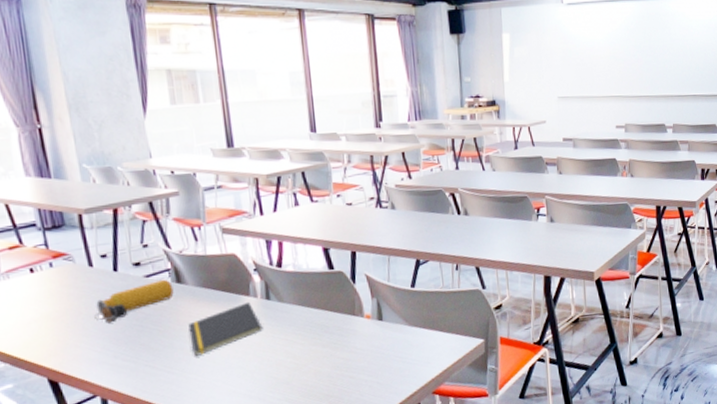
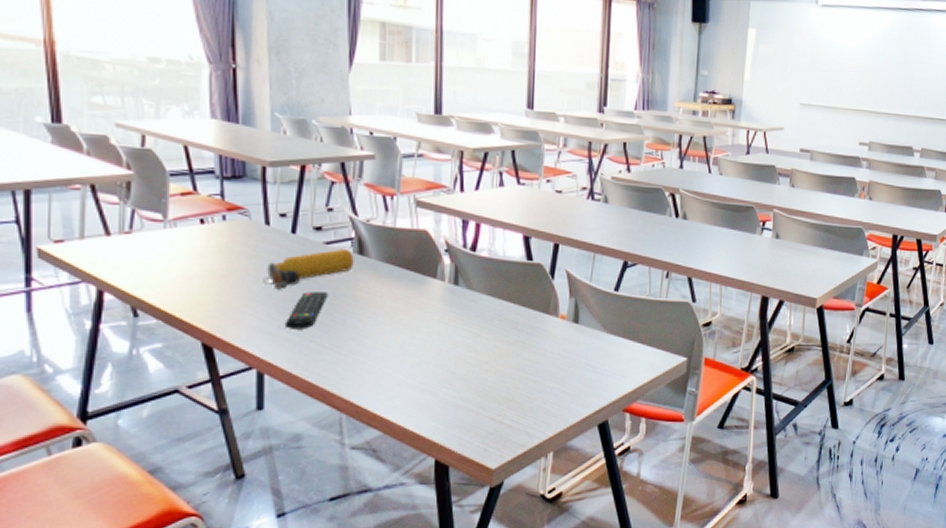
remote control: none [119,320,155,357] -> present [284,291,329,329]
notepad: present [188,301,263,356] -> none [364,284,446,337]

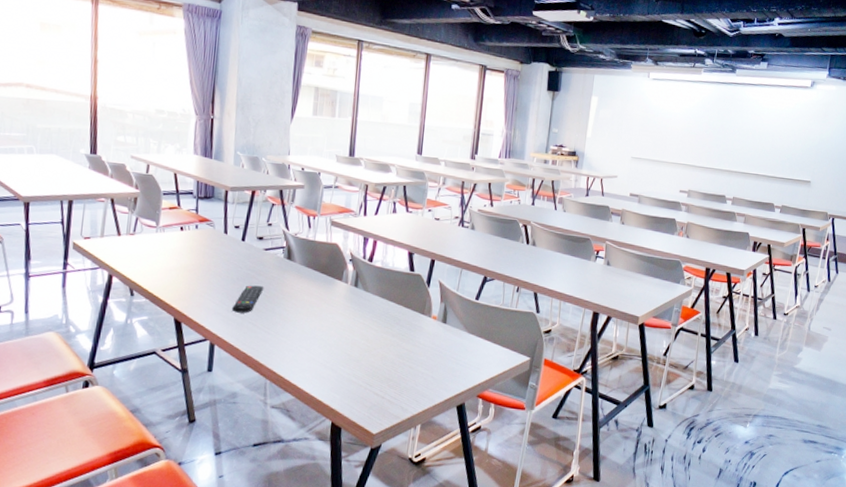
water bottle: present [263,248,354,290] -> none [219,254,284,282]

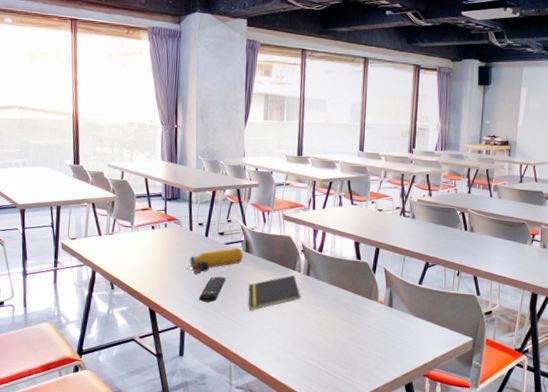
water bottle: none [219,254,284,282] -> present [187,247,243,274]
notepad: none [287,285,347,323] -> present [247,274,301,310]

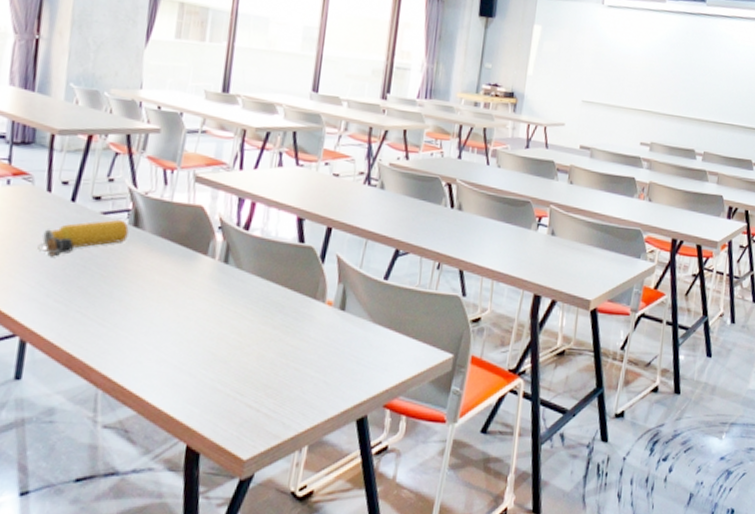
remote control: present [198,276,226,302] -> none [52,261,100,299]
notepad: present [247,274,301,310] -> none [130,261,213,312]

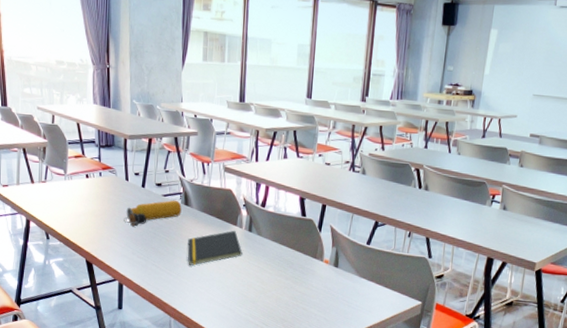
notepad: none [130,261,213,312] -> present [187,230,243,266]

